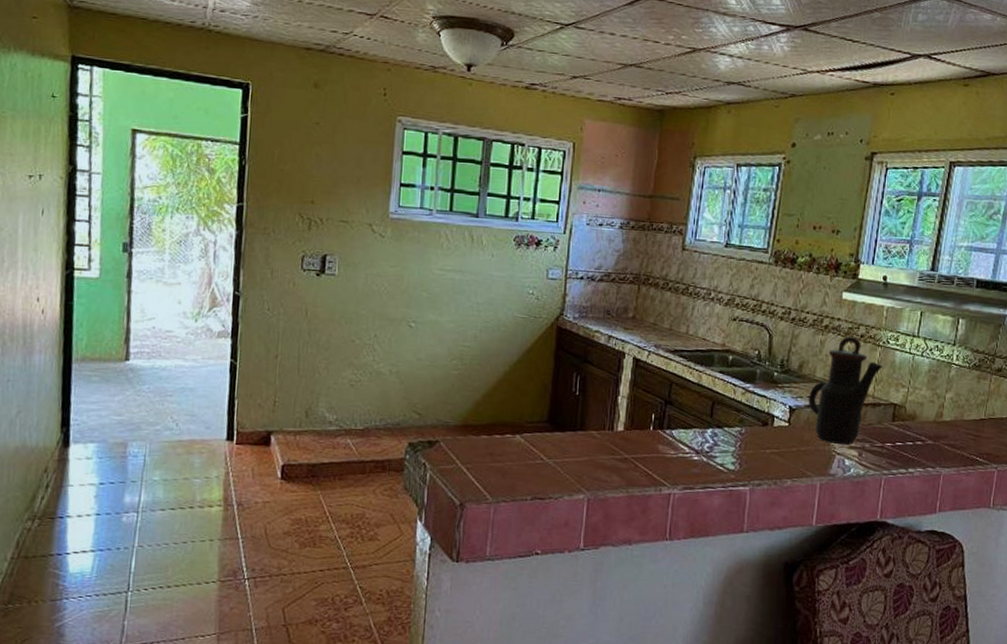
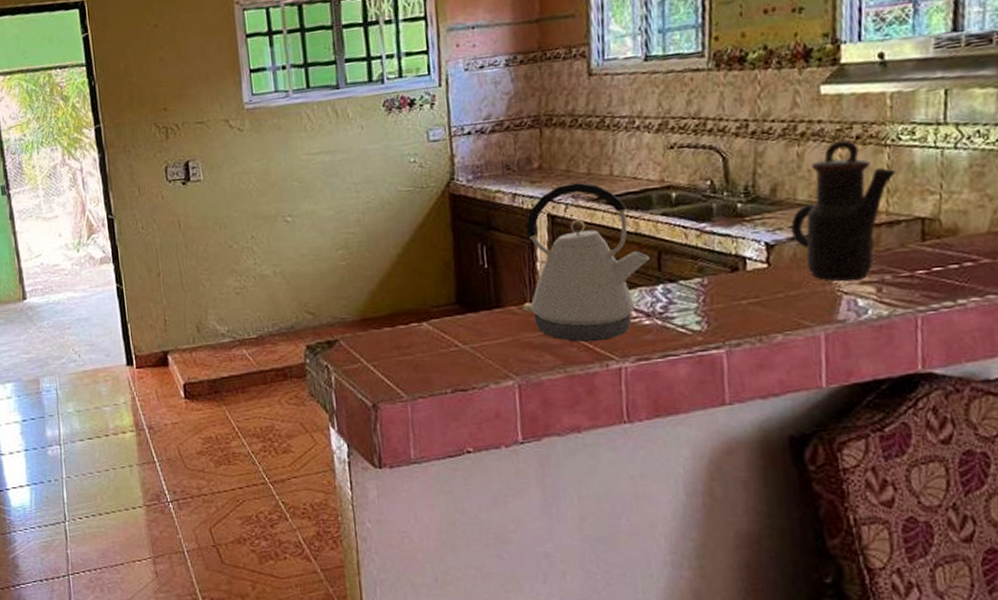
kettle: none [602,334,705,470] -> present [523,182,649,343]

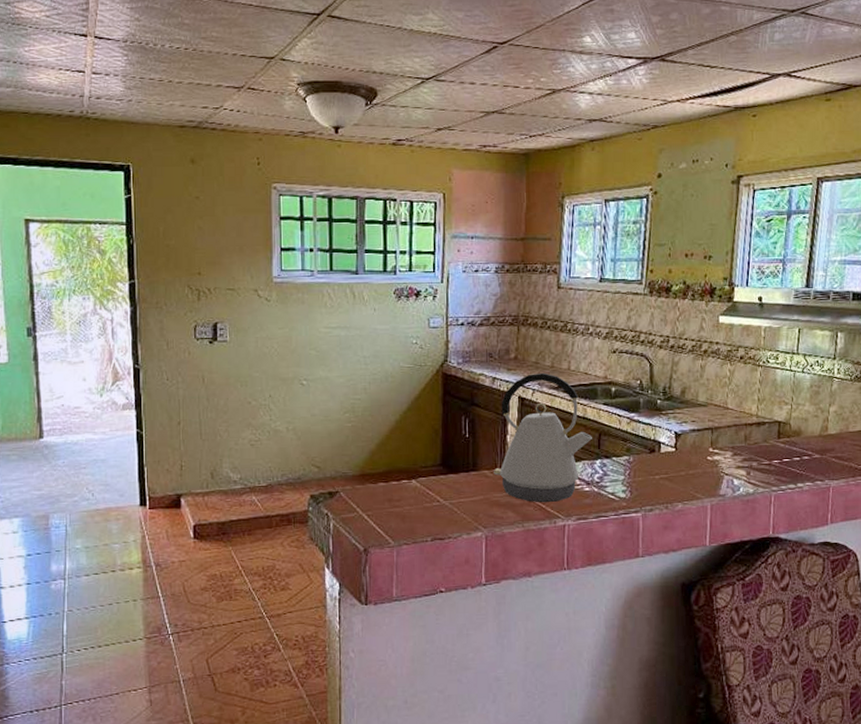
teapot: present [791,139,897,282] -> none [693,358,765,466]

